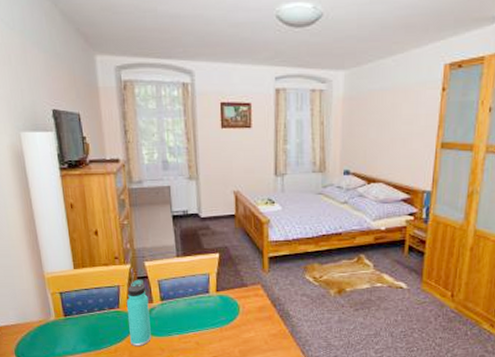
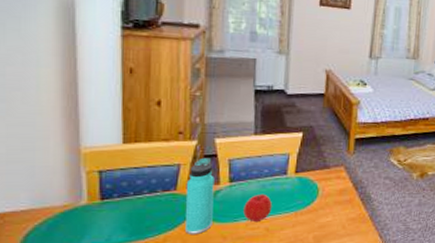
fruit: none [175,311,199,337] -> present [243,193,272,223]

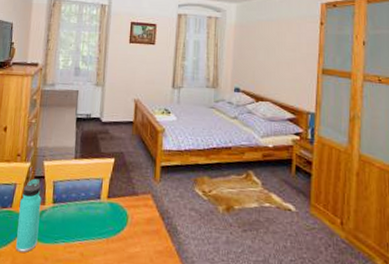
fruit: present [243,193,272,223] -> none [62,217,87,246]

